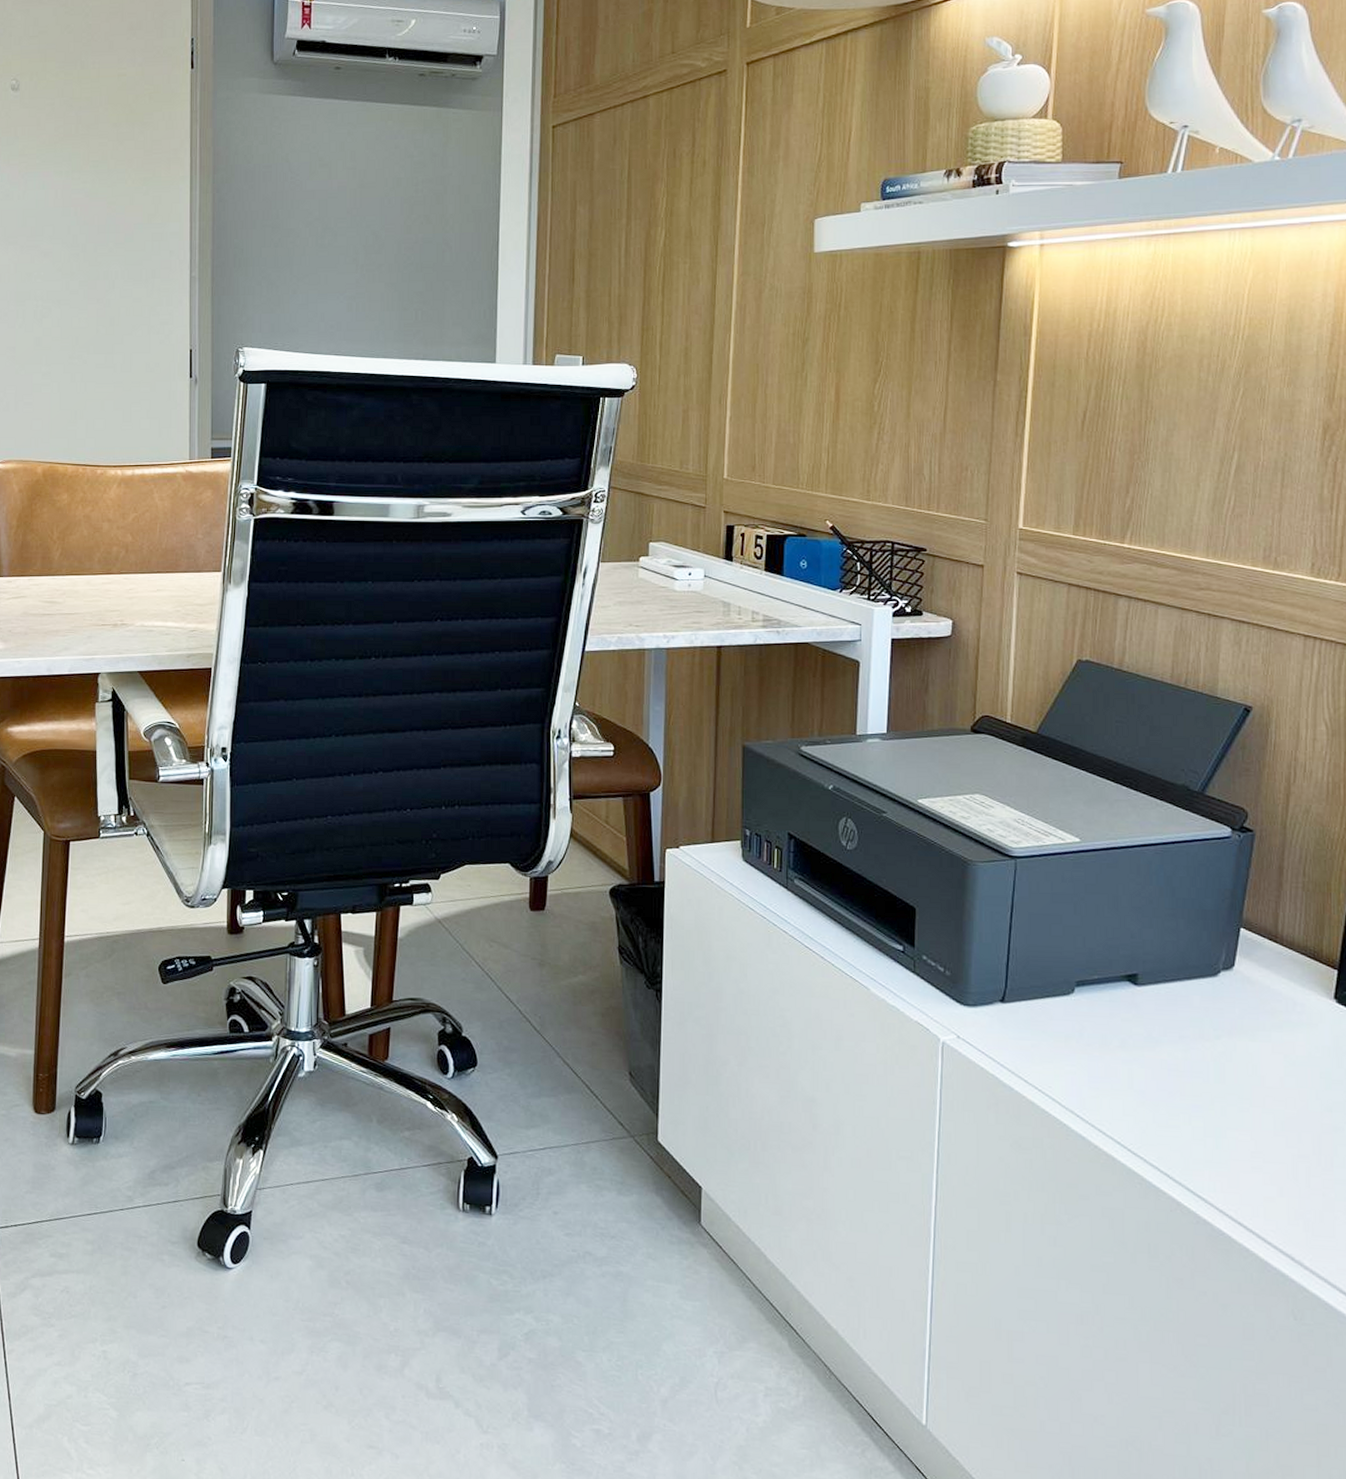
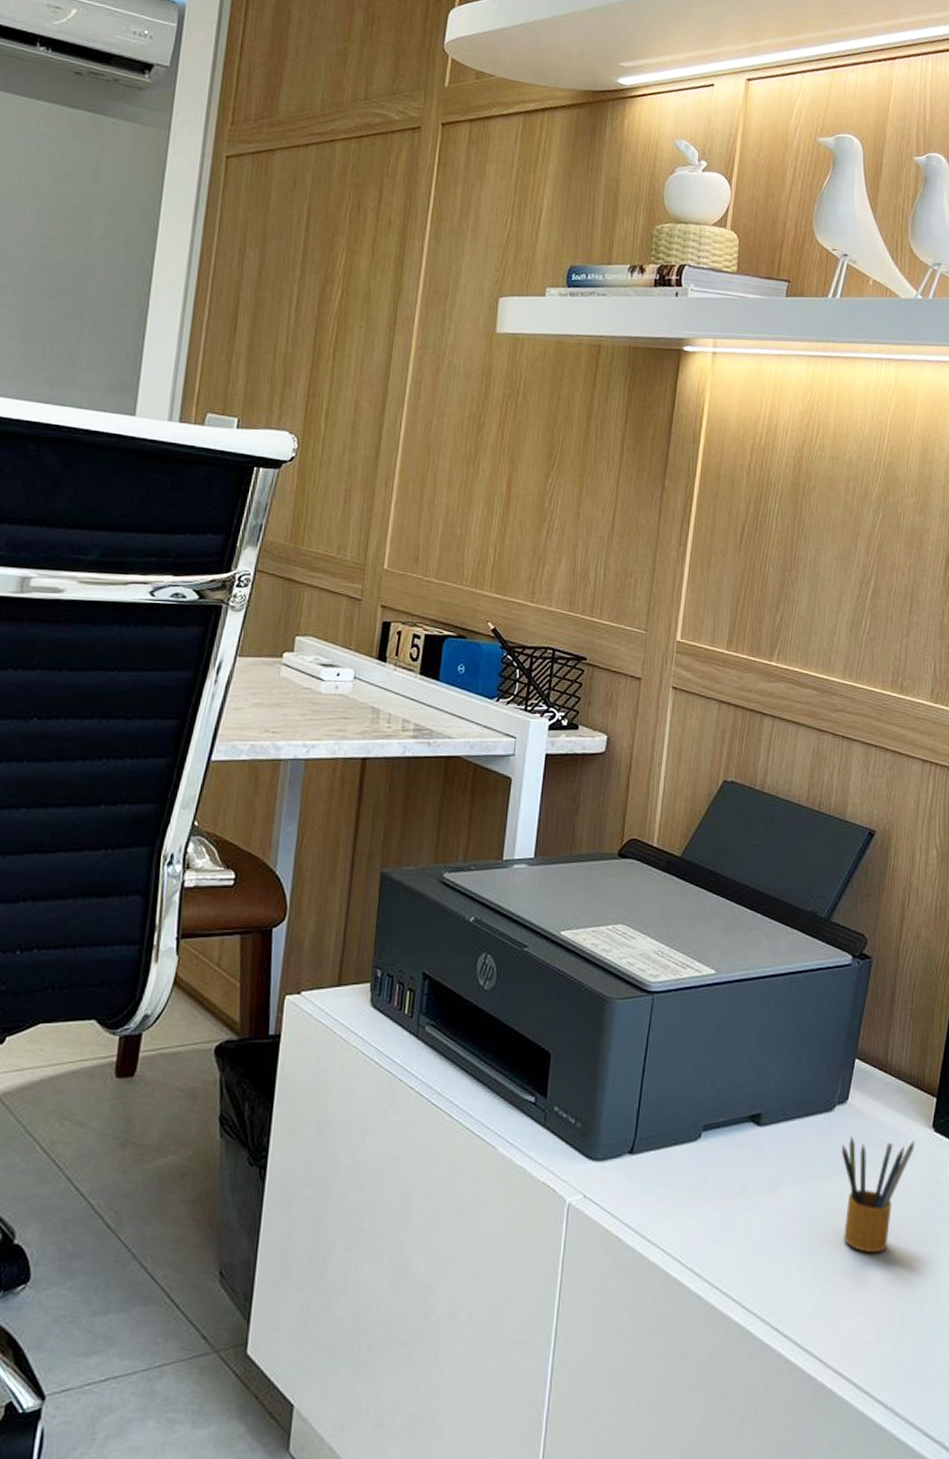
pencil box: none [1230,1000,1314,1114] -> present [842,1135,915,1253]

